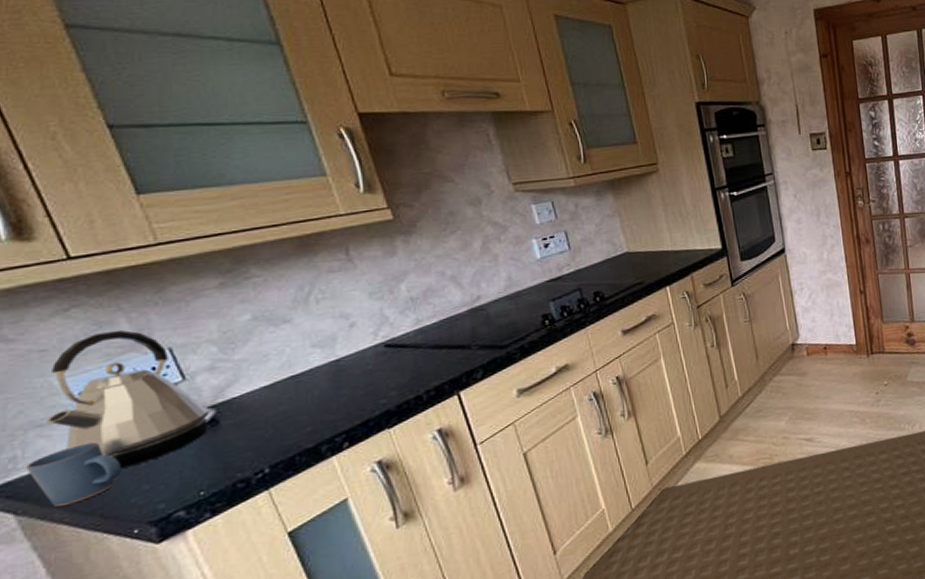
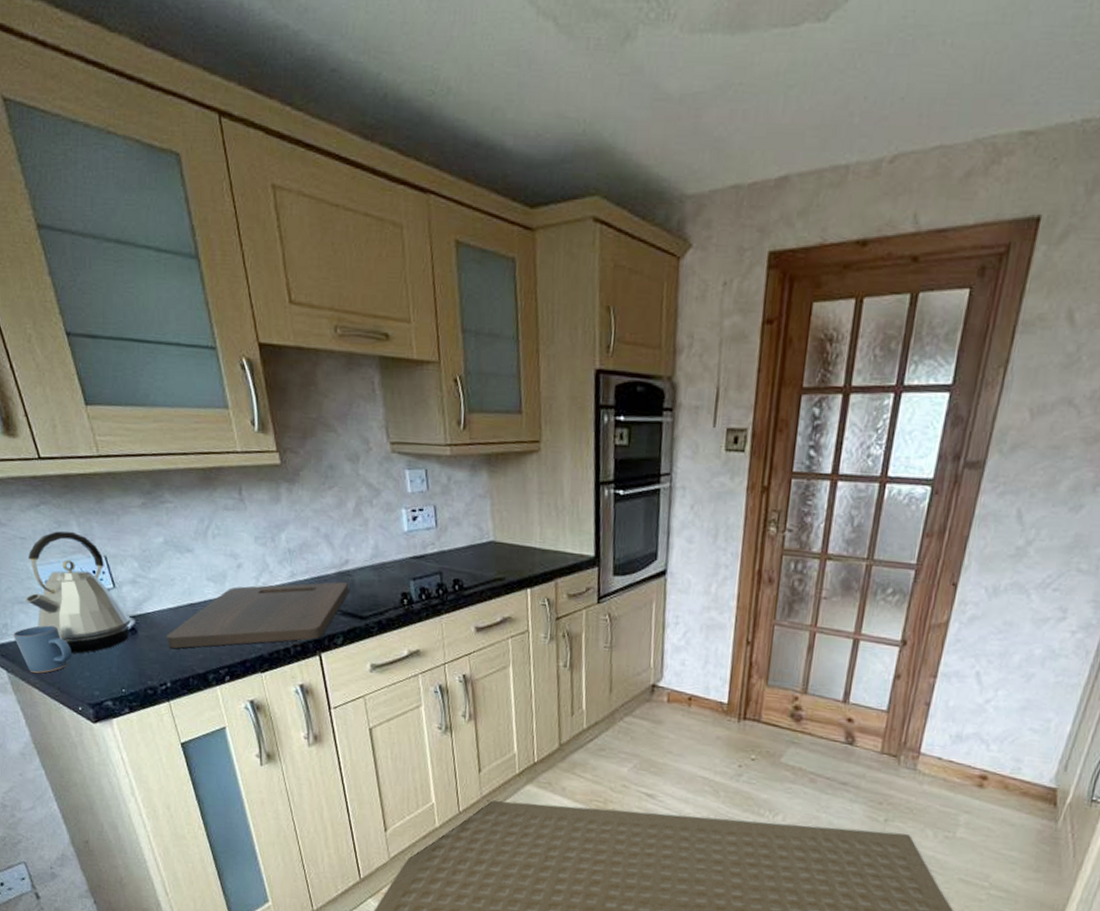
cutting board: none [261,317,484,430] -> present [167,582,349,649]

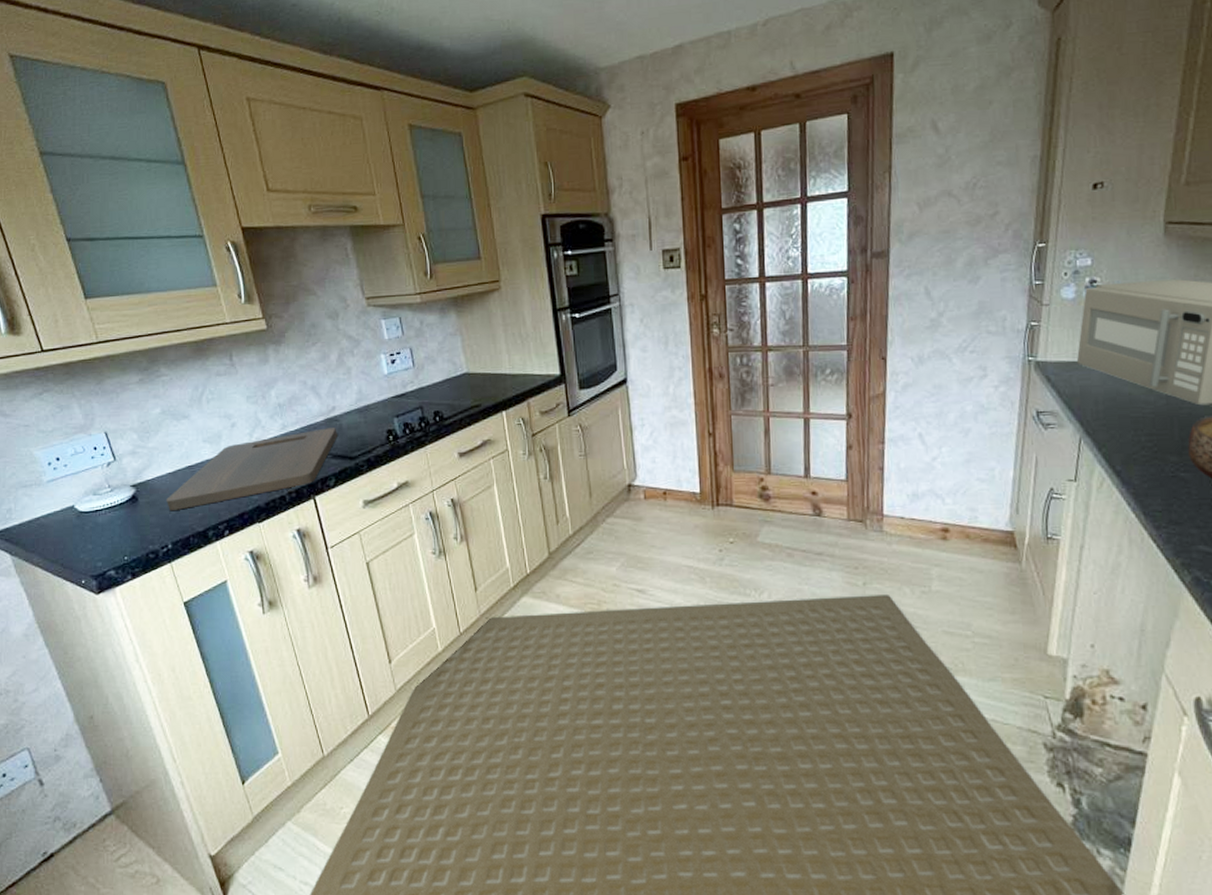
mug: present [13,625,72,674] -> none [17,504,75,554]
kettle: present [25,531,131,654] -> none [29,413,131,528]

